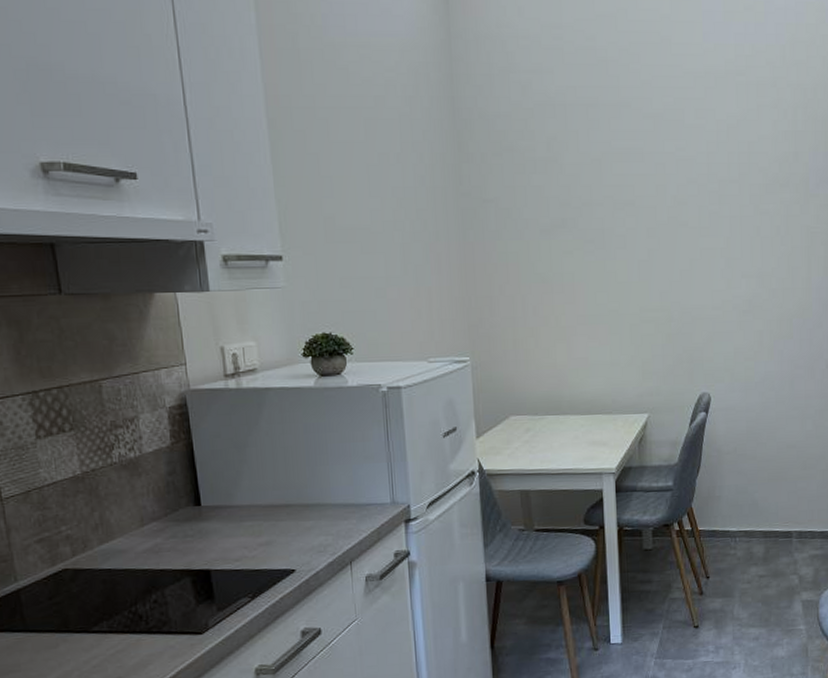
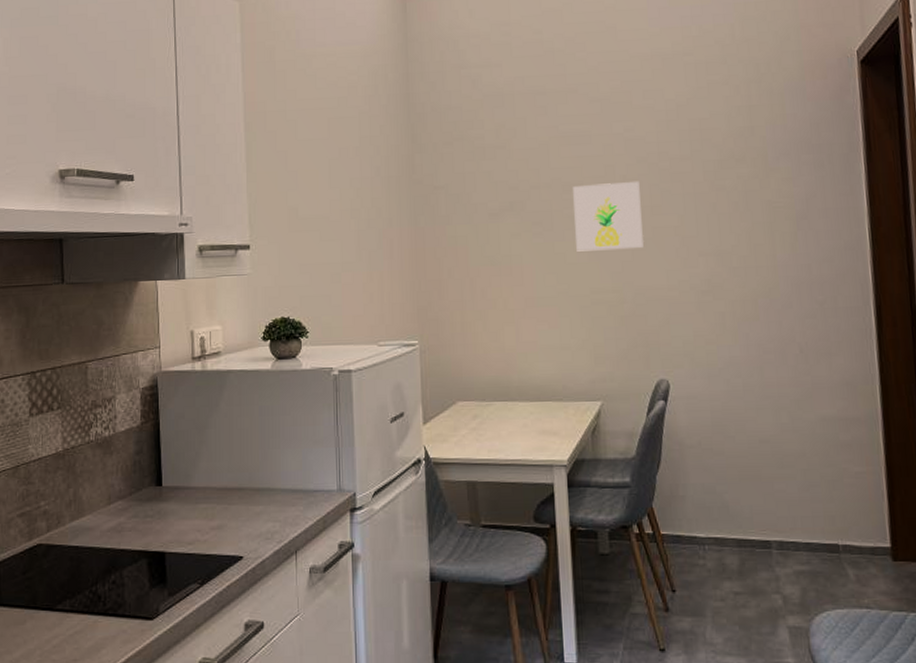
wall art: none [625,201,691,271] -> present [573,180,644,252]

